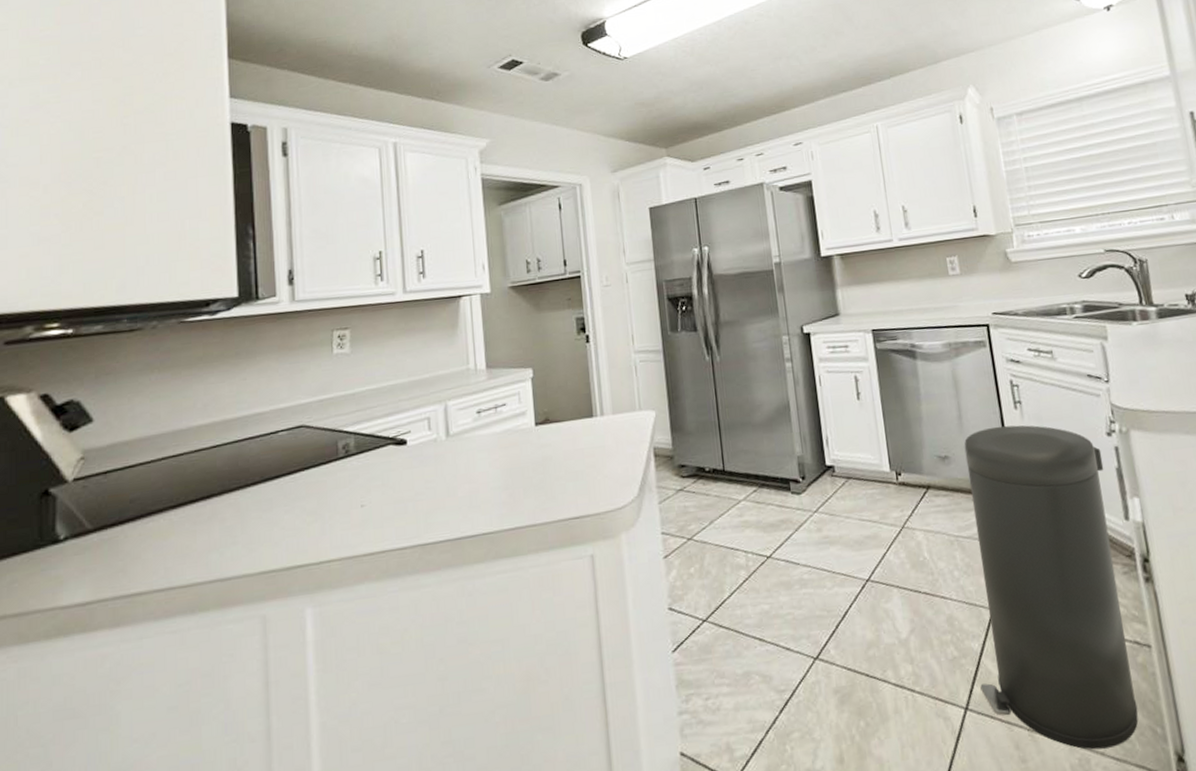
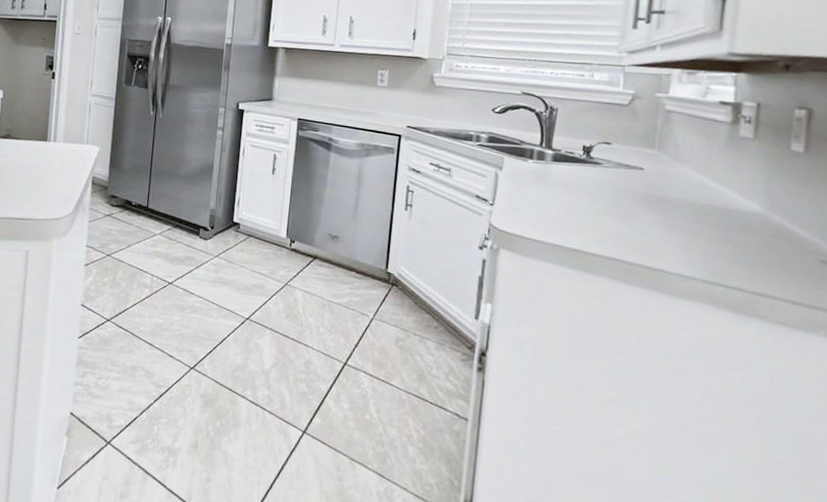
pedal bin: present [964,425,1139,750] -> none [319,221,470,487]

